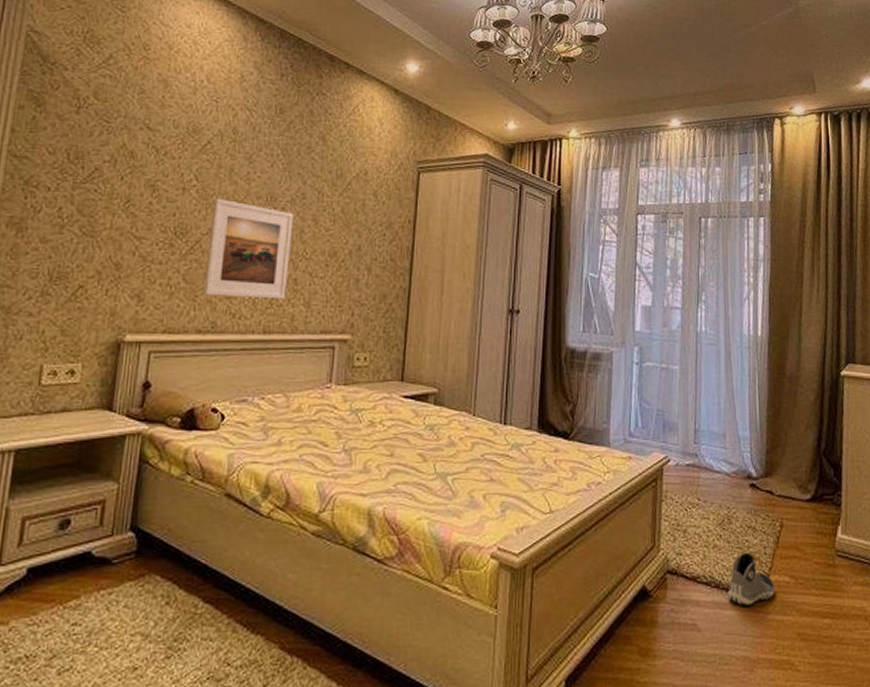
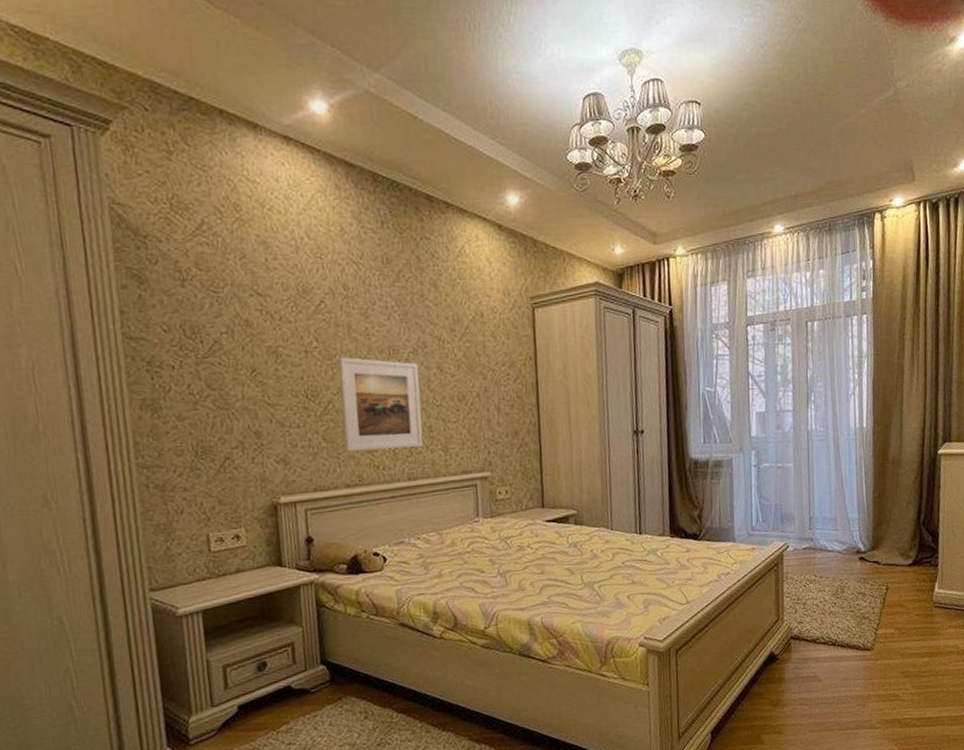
sneaker: present [727,552,775,607] -> none [842,613,882,657]

